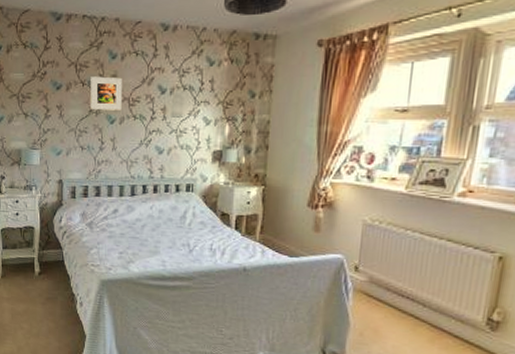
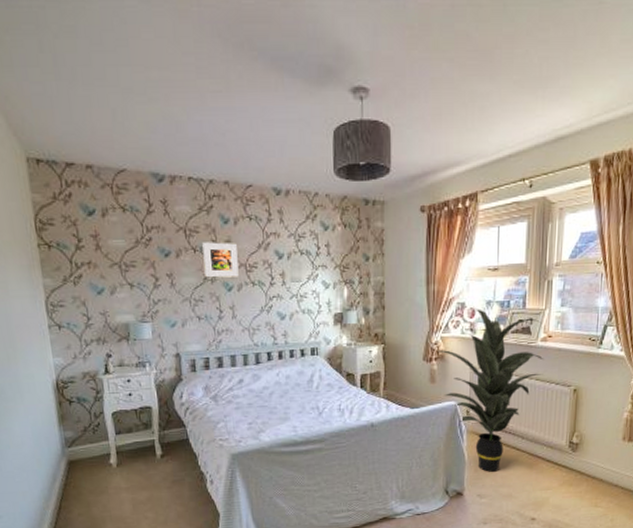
indoor plant: none [325,154,462,339] -> present [437,309,544,472]

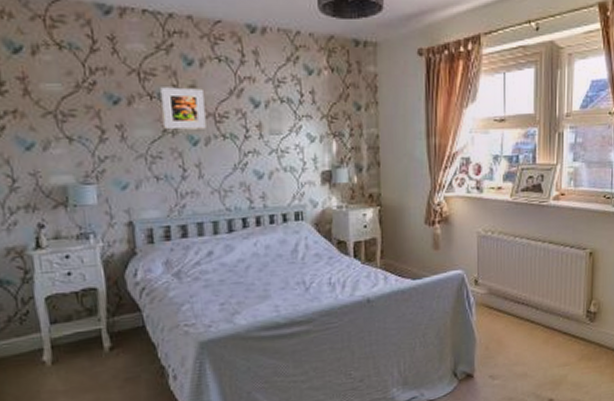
indoor plant: present [437,309,544,472] -> none [441,164,557,349]

